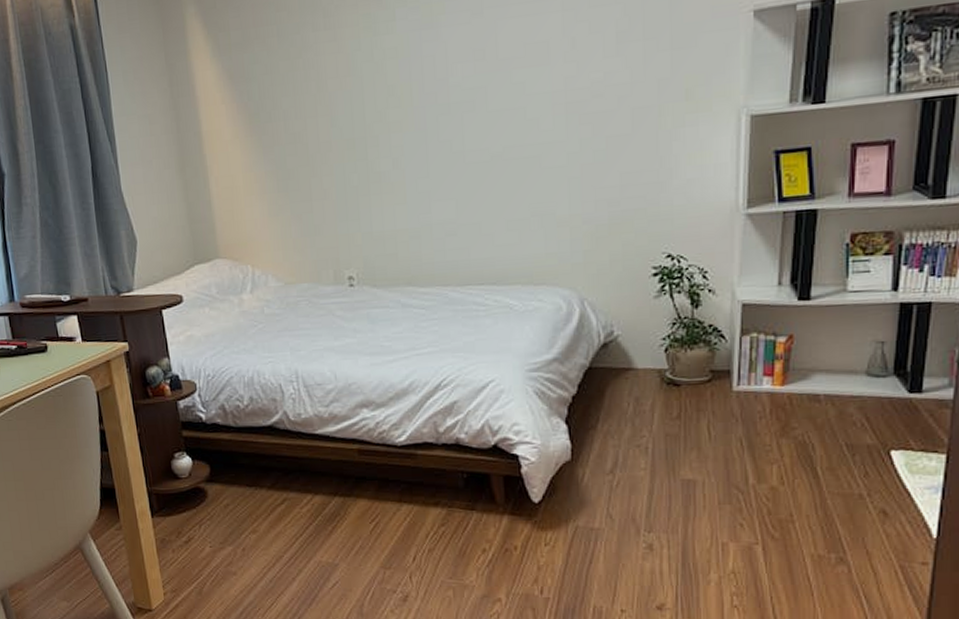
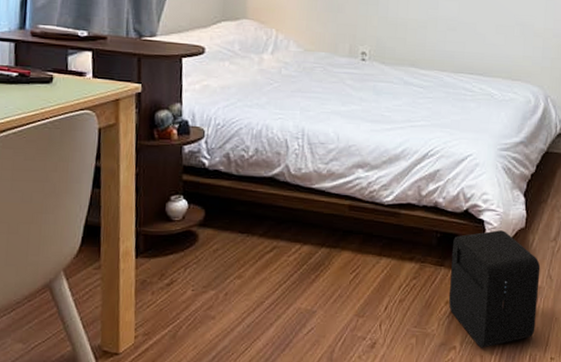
air purifier: none [483,465,597,600] -> present [449,230,541,348]

